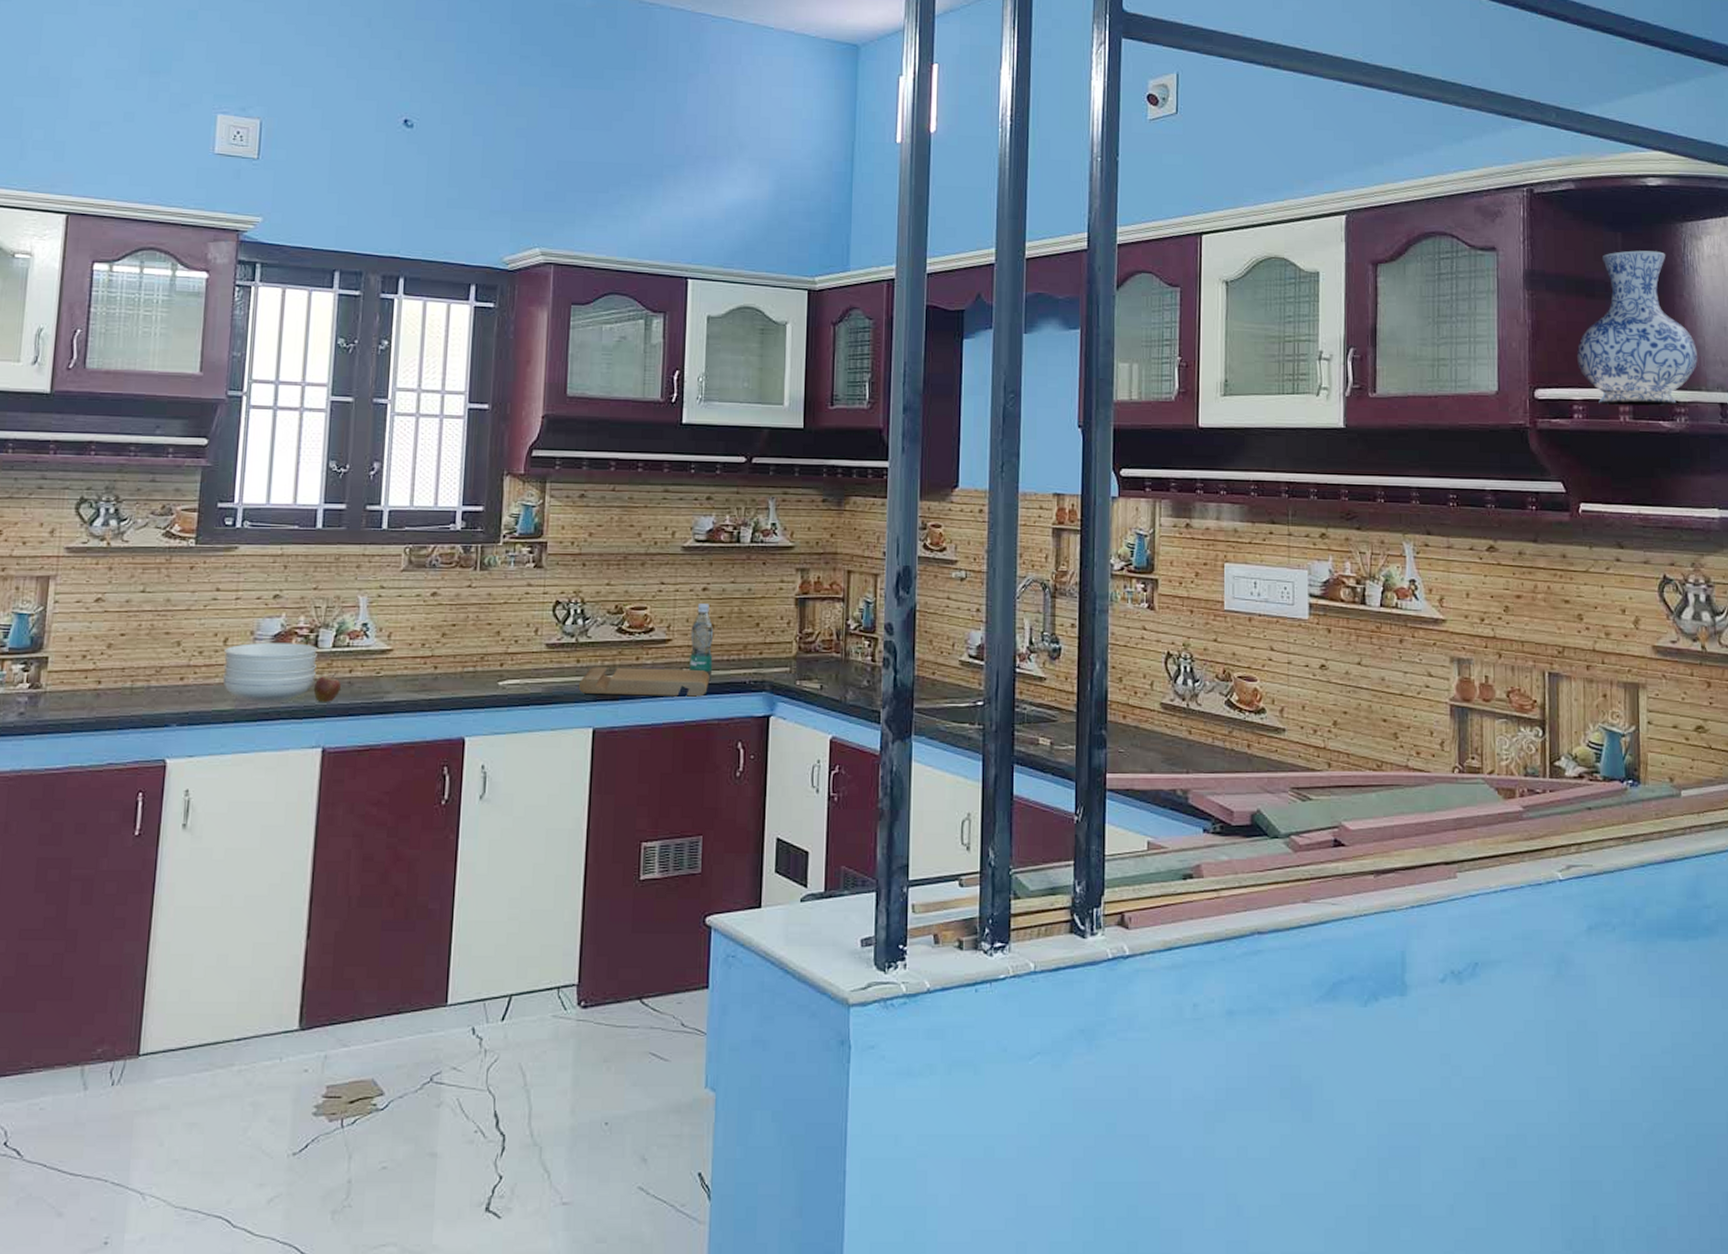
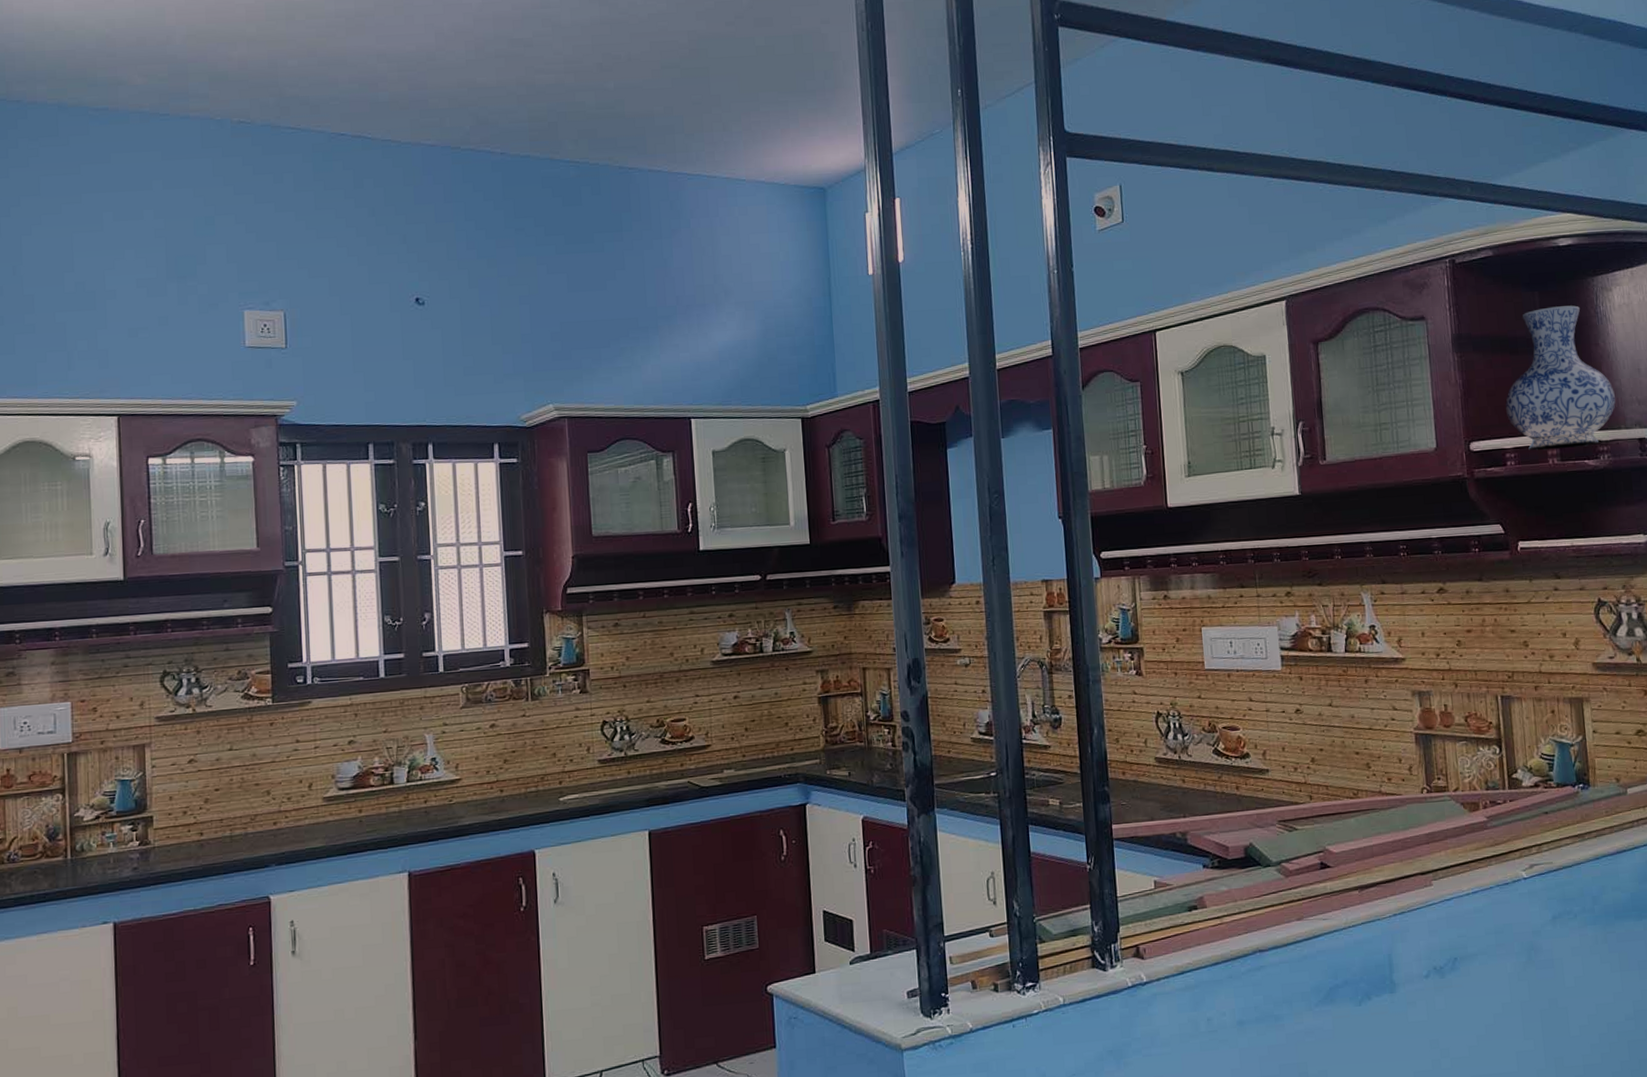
bowl: present [222,642,319,704] -> none [309,781,395,839]
fruit: present [313,673,341,703] -> none [394,805,418,832]
cutting board: present [578,667,710,697] -> none [631,769,749,801]
bottle: present [689,604,714,683] -> none [727,710,751,780]

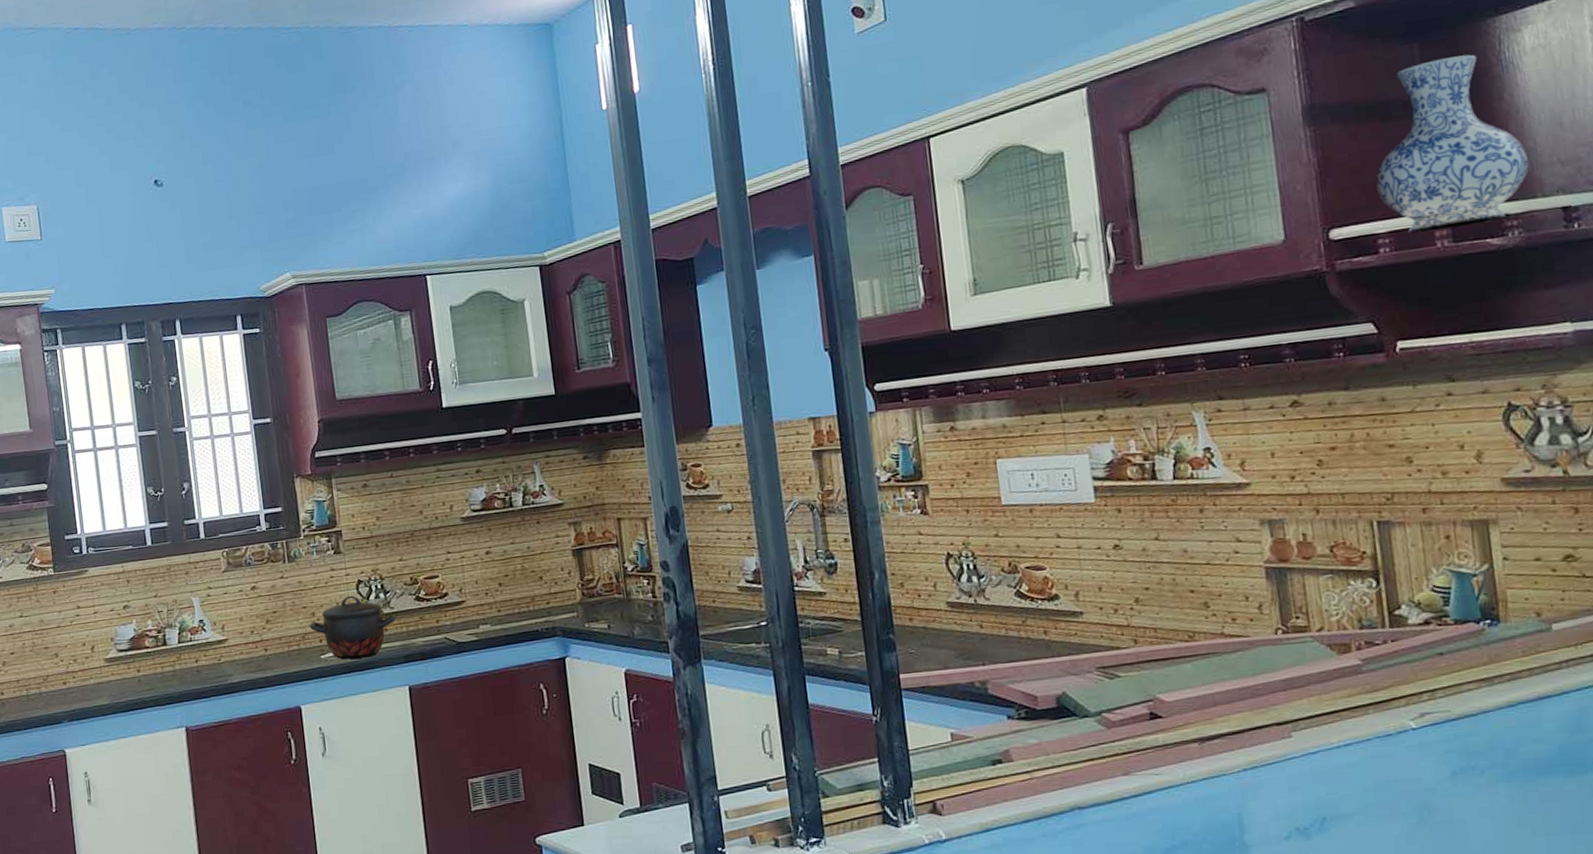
cooking pot: none [549,736,641,803] -> present [309,595,397,660]

